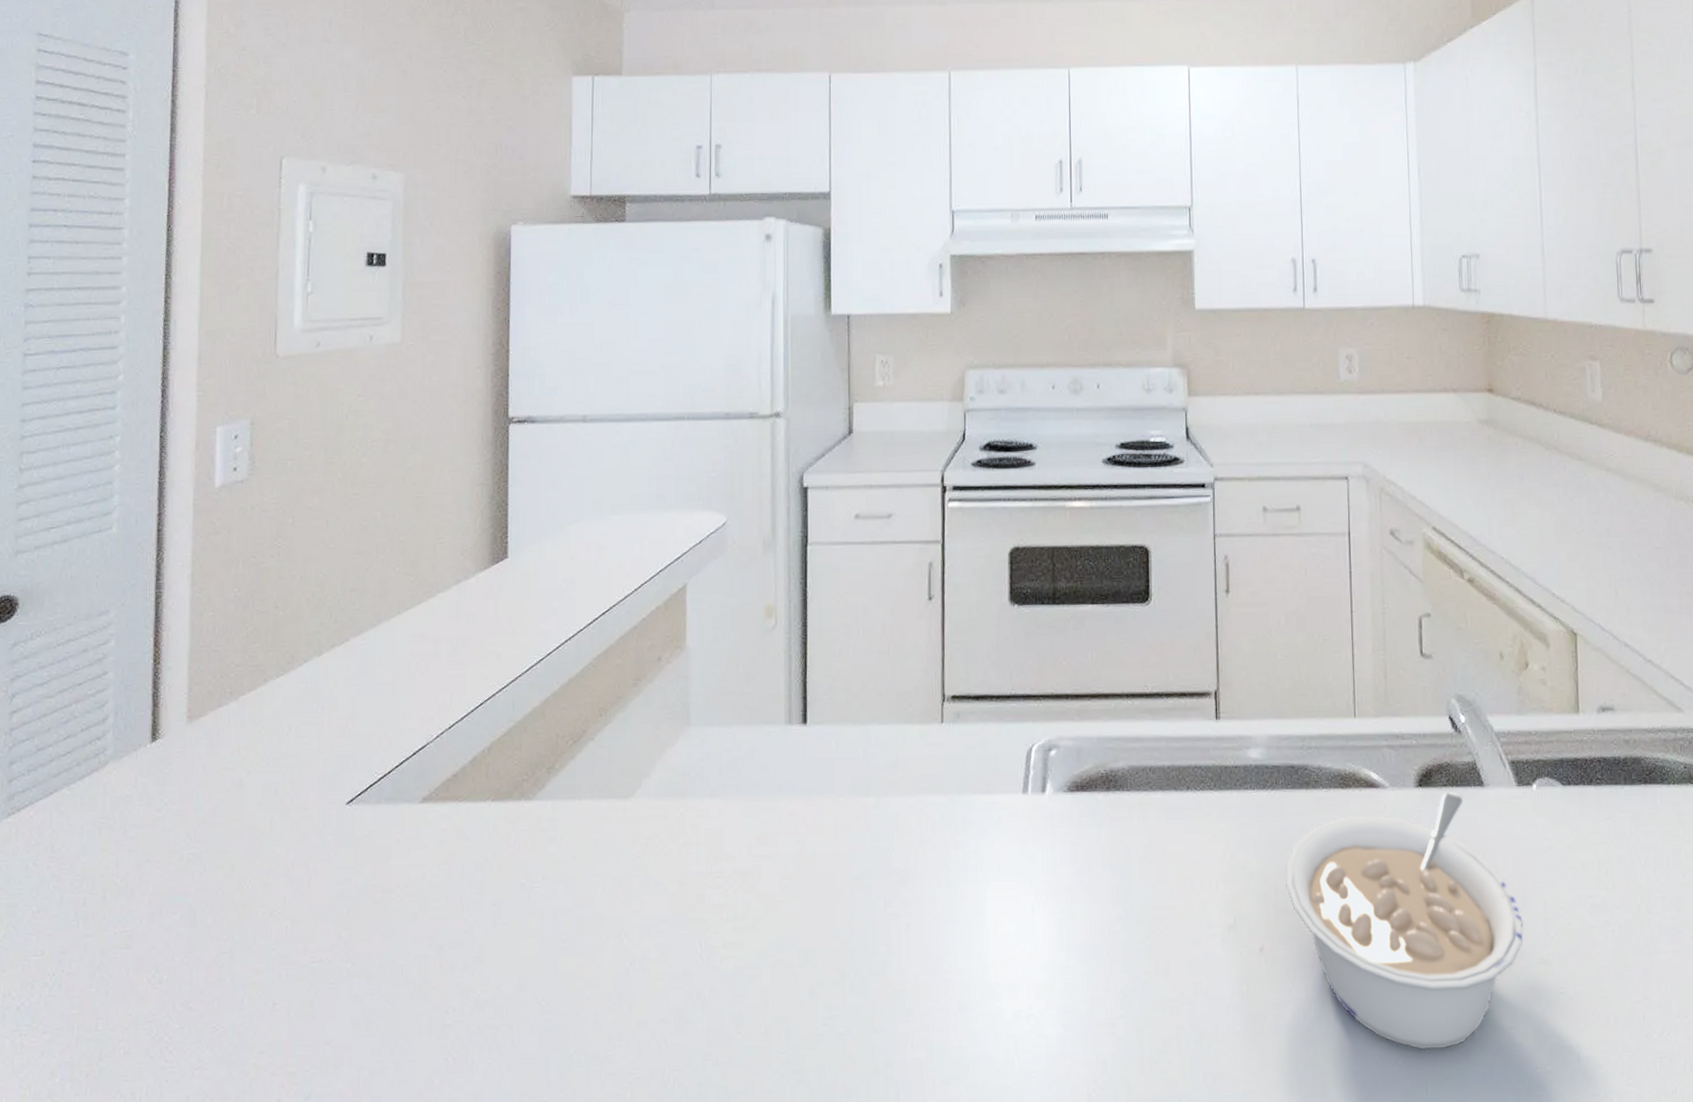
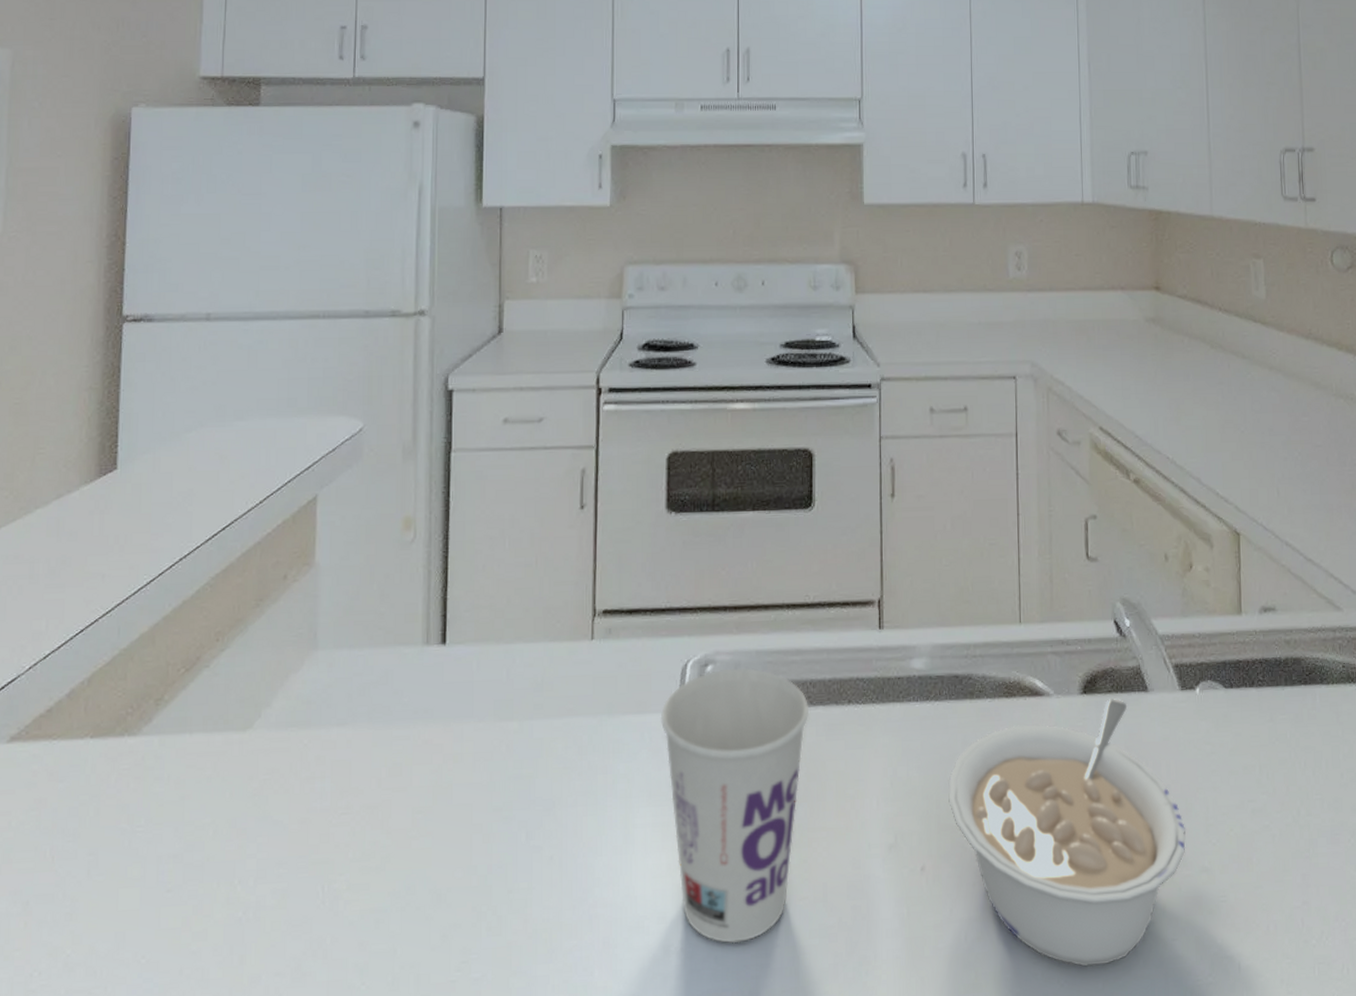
cup: none [1007,753,1150,1012] -> present [660,668,810,944]

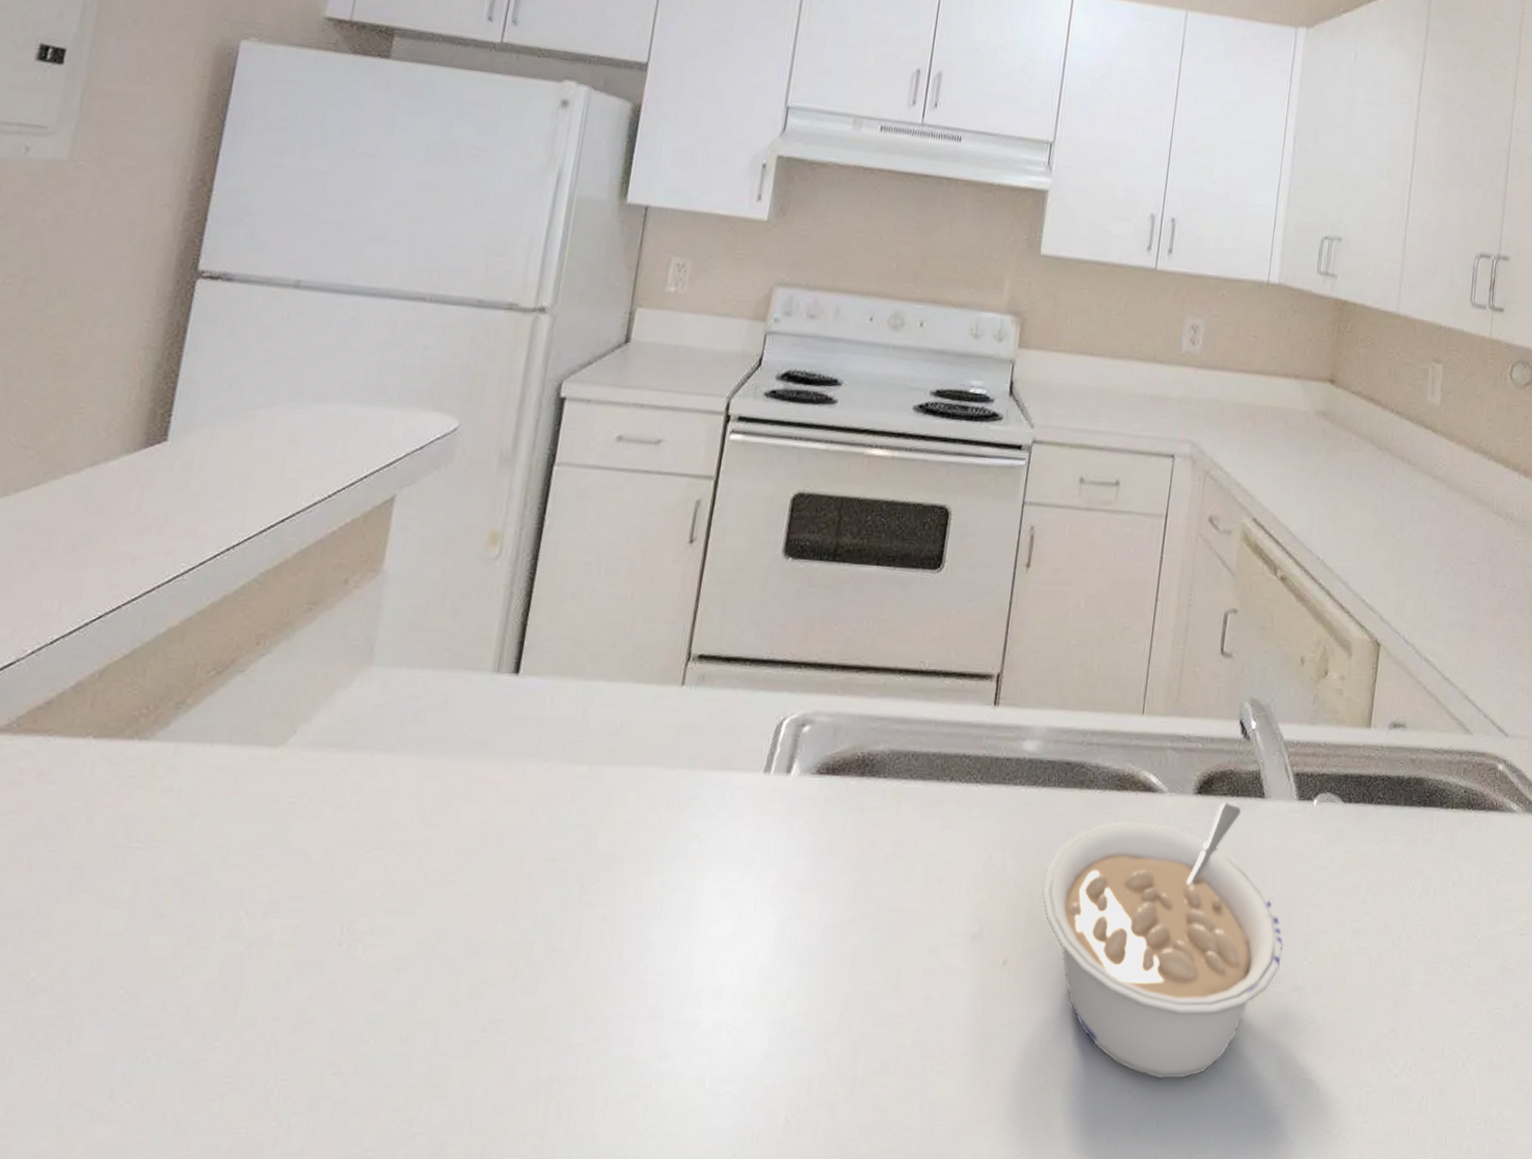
cup: present [660,668,810,944] -> none [742,731,908,1026]

